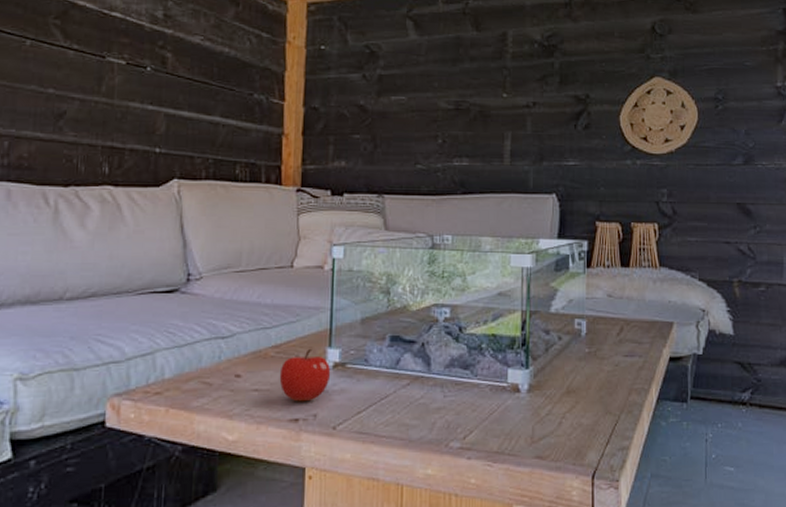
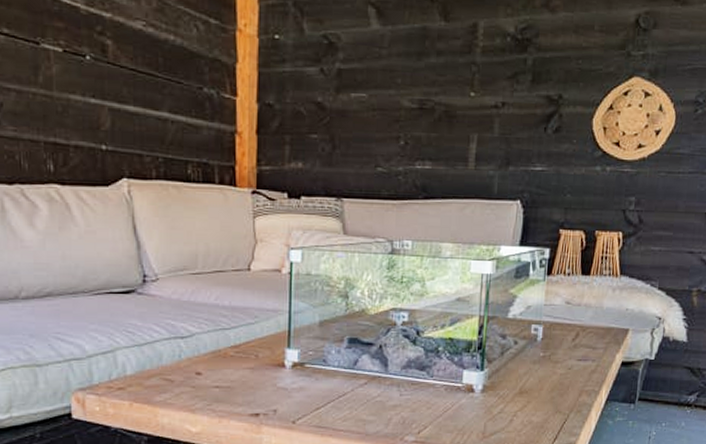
apple: present [279,348,331,402] -> none [239,348,290,398]

